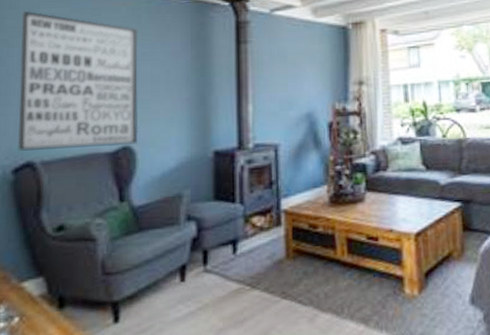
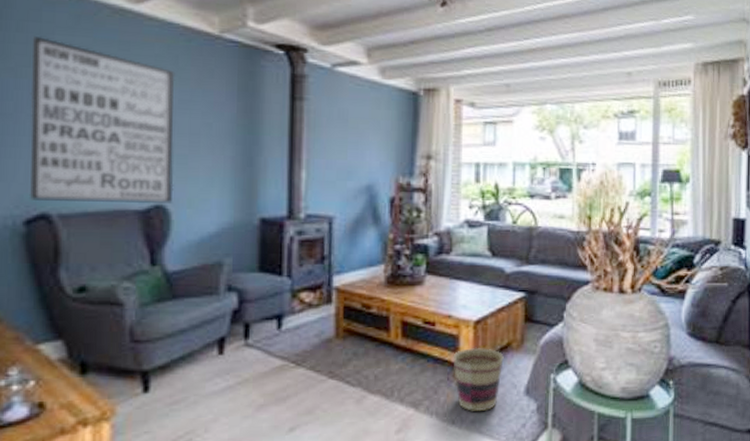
basket: none [396,259,447,324] -> present [452,347,504,411]

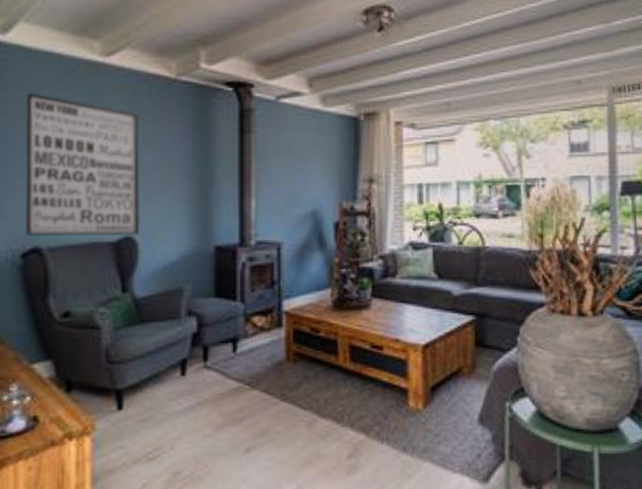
basket: present [452,347,504,411] -> none [401,372,455,439]

